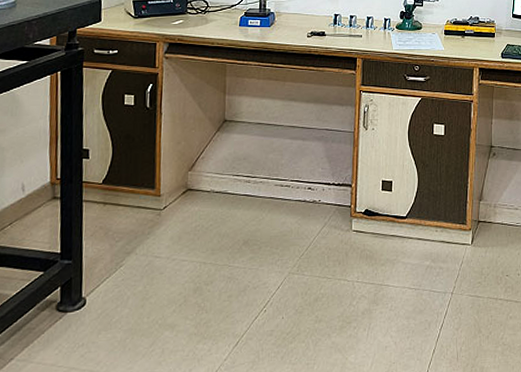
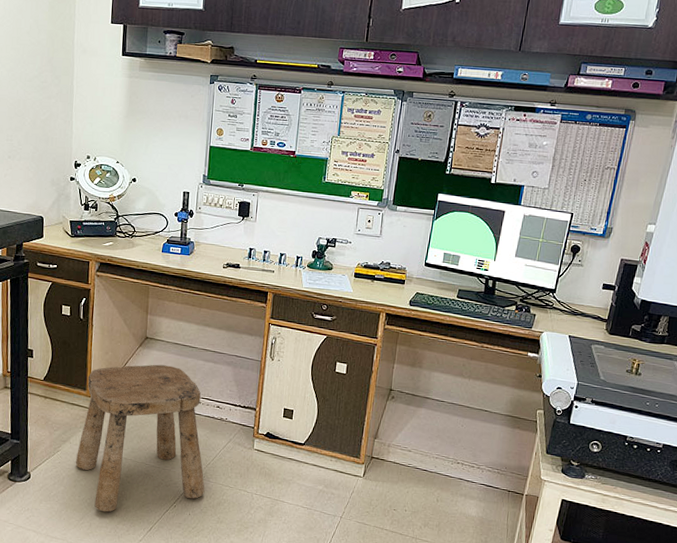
stool: none [142,149,300,332] -> present [75,364,205,512]

